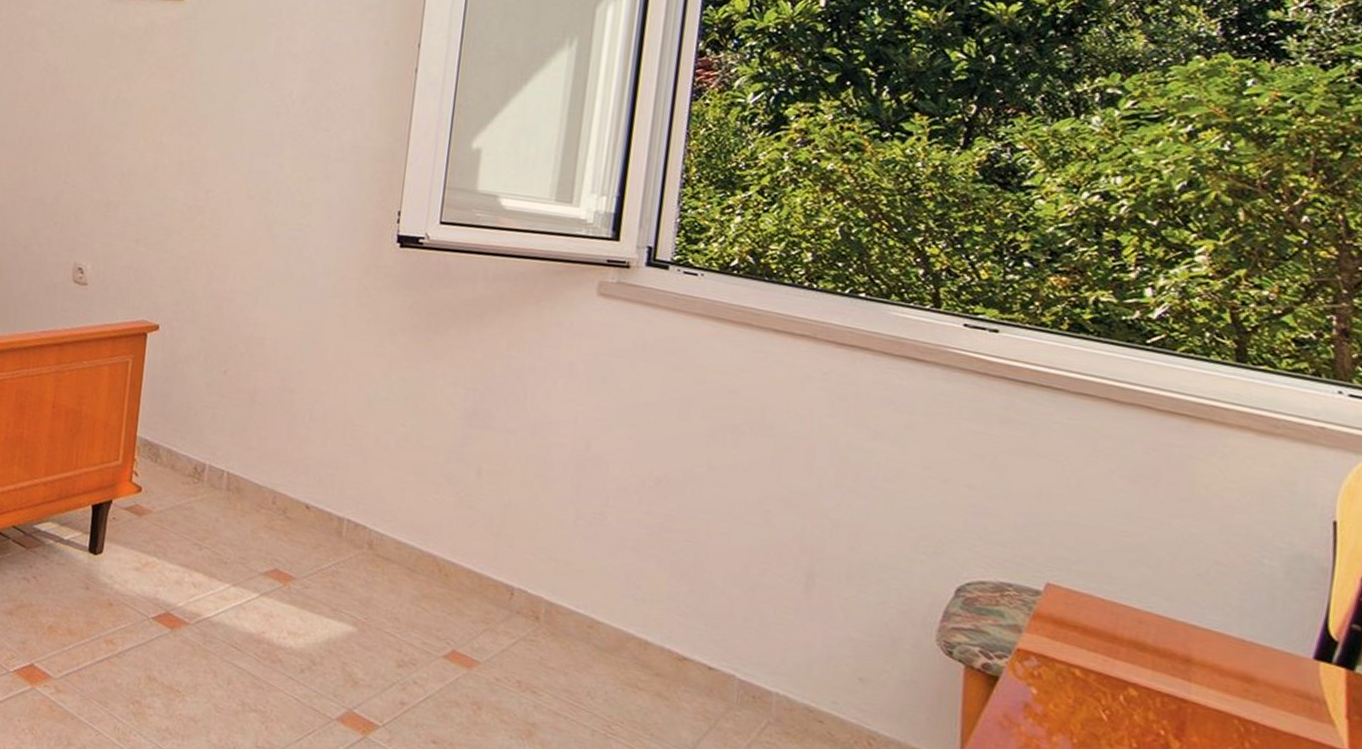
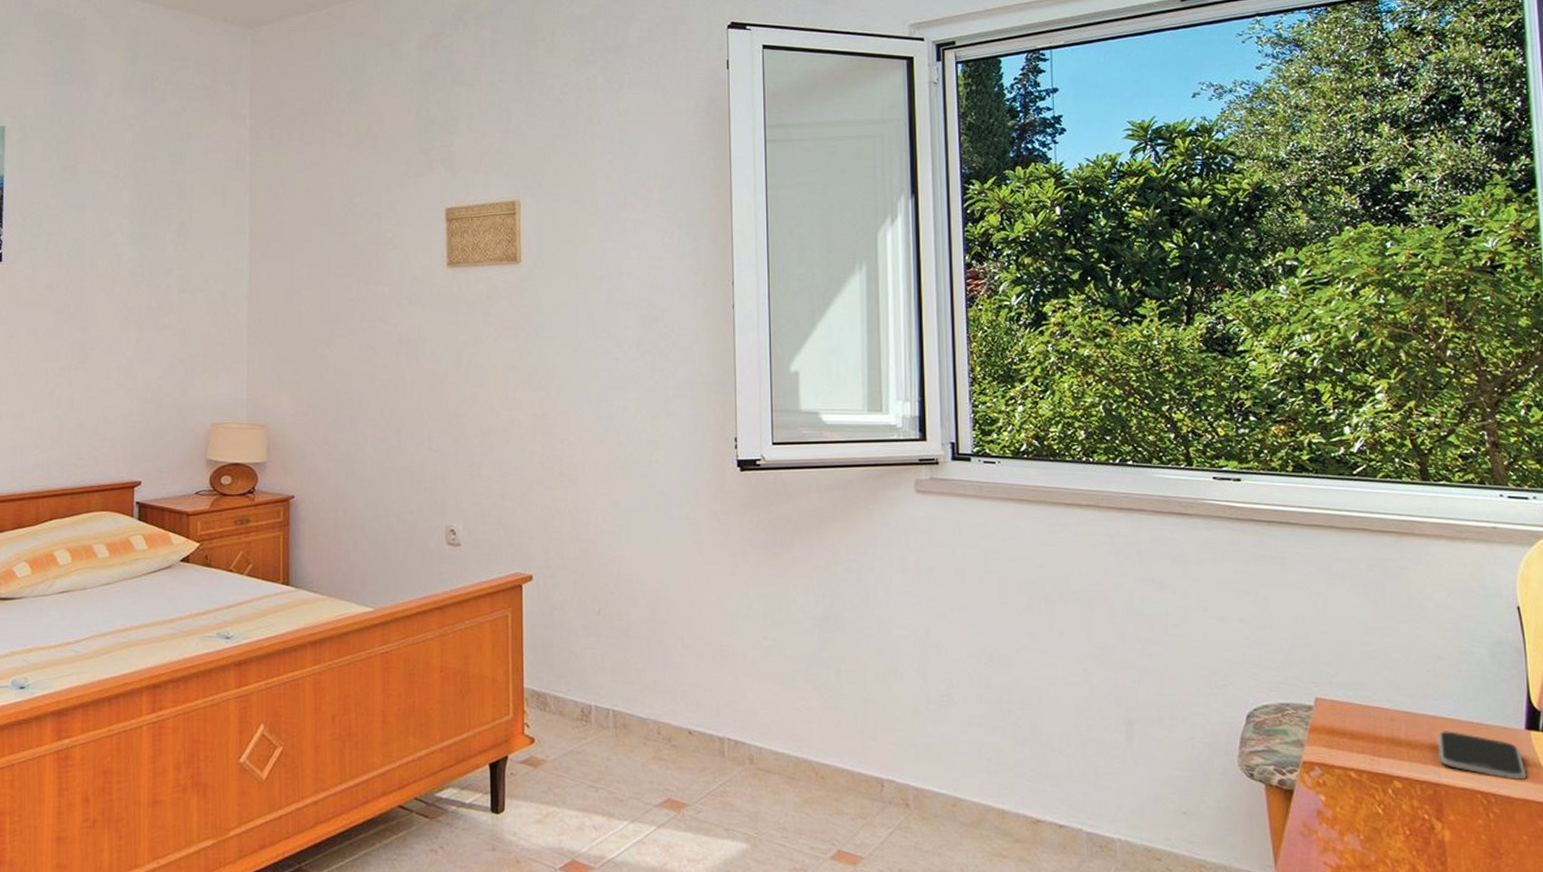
smartphone: none [1192,644,1305,714] -> present [1436,731,1527,780]

